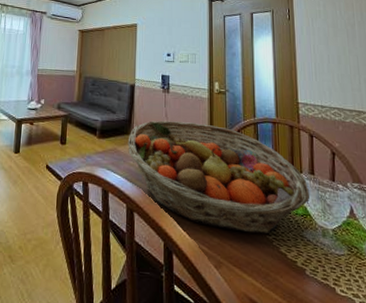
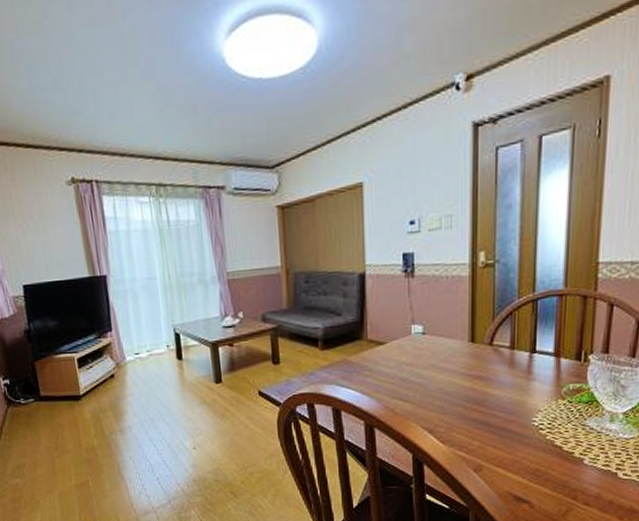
fruit basket: present [127,120,310,234] -> none [360,310,601,431]

